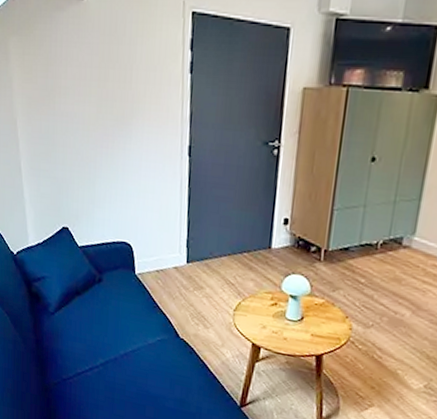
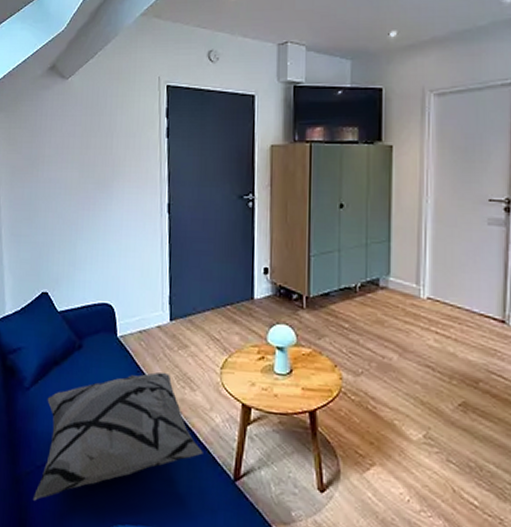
decorative pillow: none [60,309,213,406] -> present [32,372,203,501]

